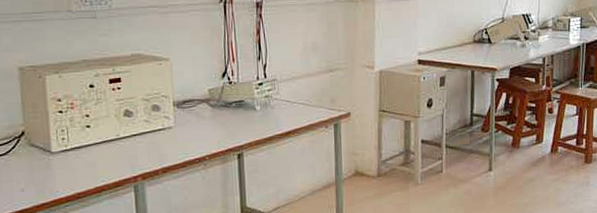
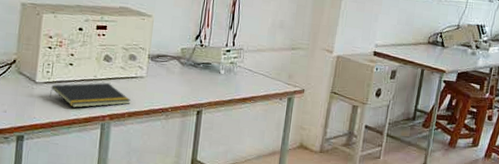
notepad: none [69,139,163,173] -> present [49,82,132,108]

